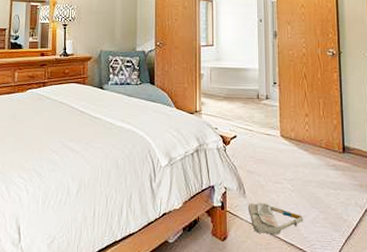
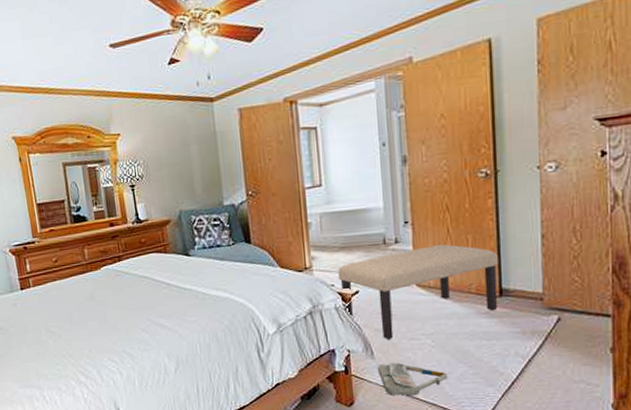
bench: none [221,104,343,182] -> present [338,244,499,340]

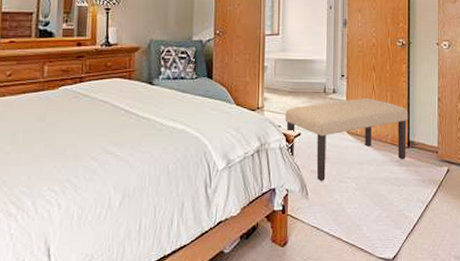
bag: present [378,362,448,396] -> none [311,203,366,237]

